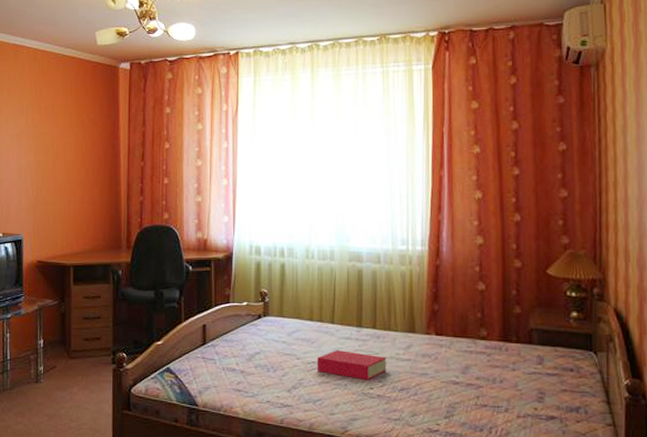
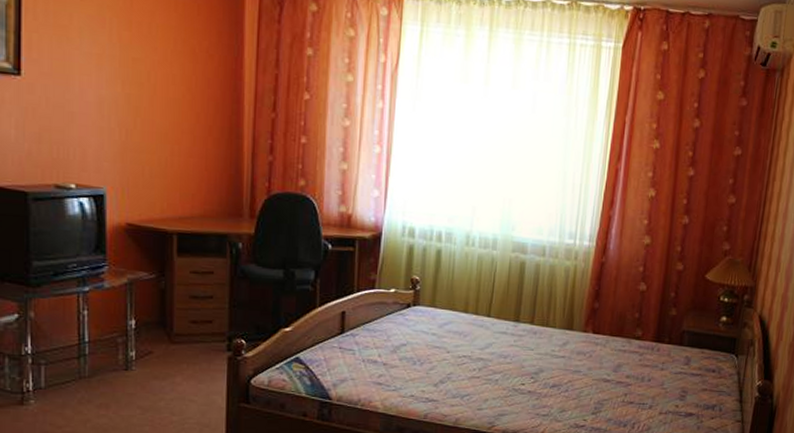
book: present [318,350,387,380] -> none [468,345,541,376]

